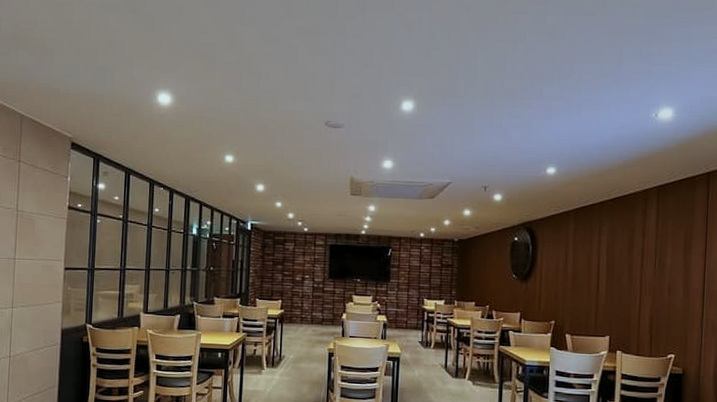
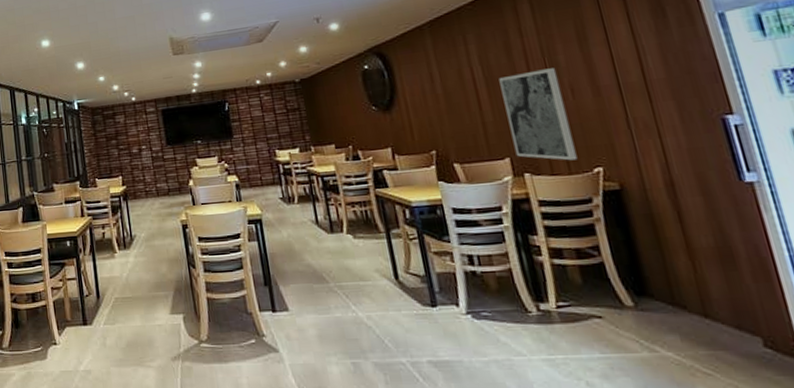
wall art: none [615,267,662,346] -> present [498,68,578,161]

